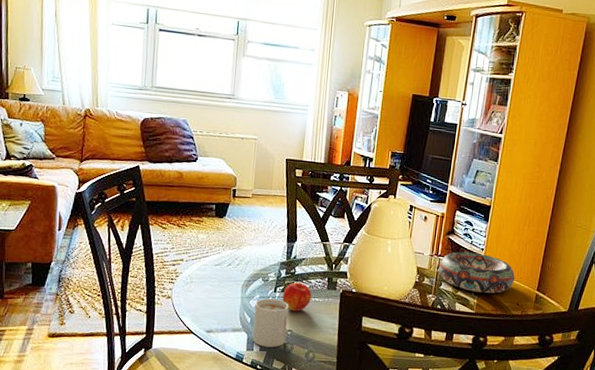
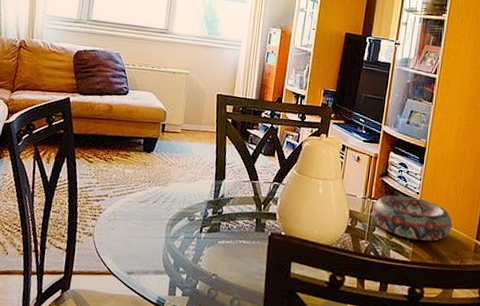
mug: present [252,298,289,348] -> none [175,239,215,293]
apple: present [282,282,312,311] -> none [208,222,239,254]

